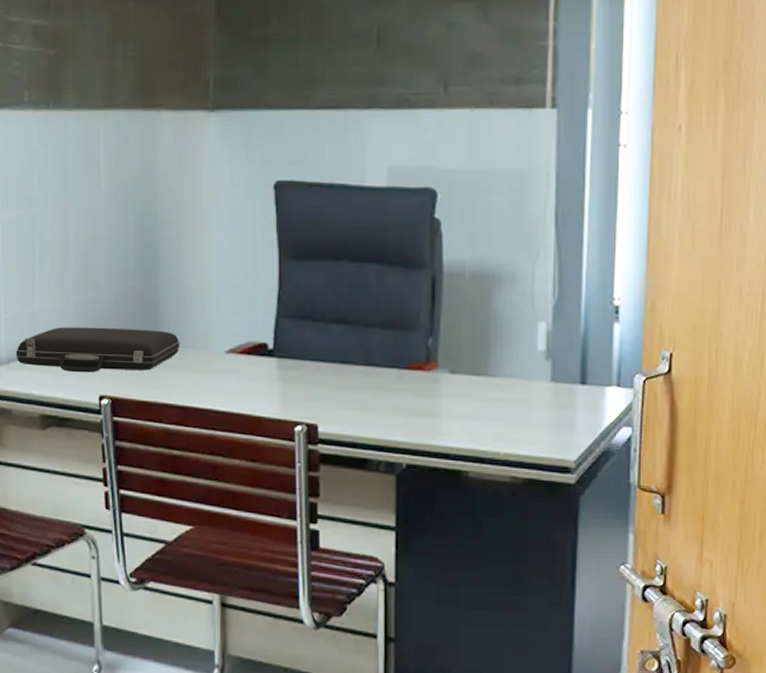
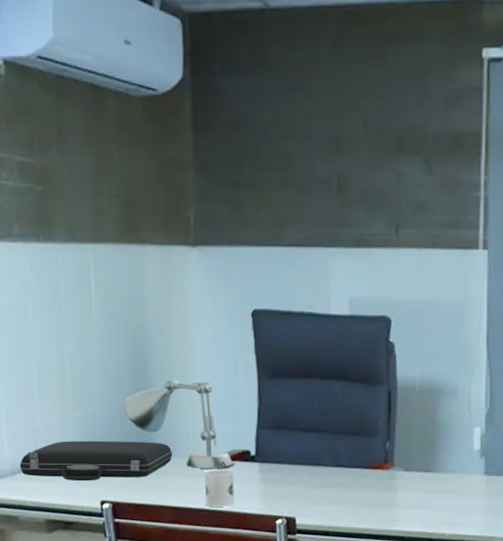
desk lamp: none [129,260,250,363] -> present [124,379,235,469]
mug: none [214,364,247,409] -> present [204,469,235,508]

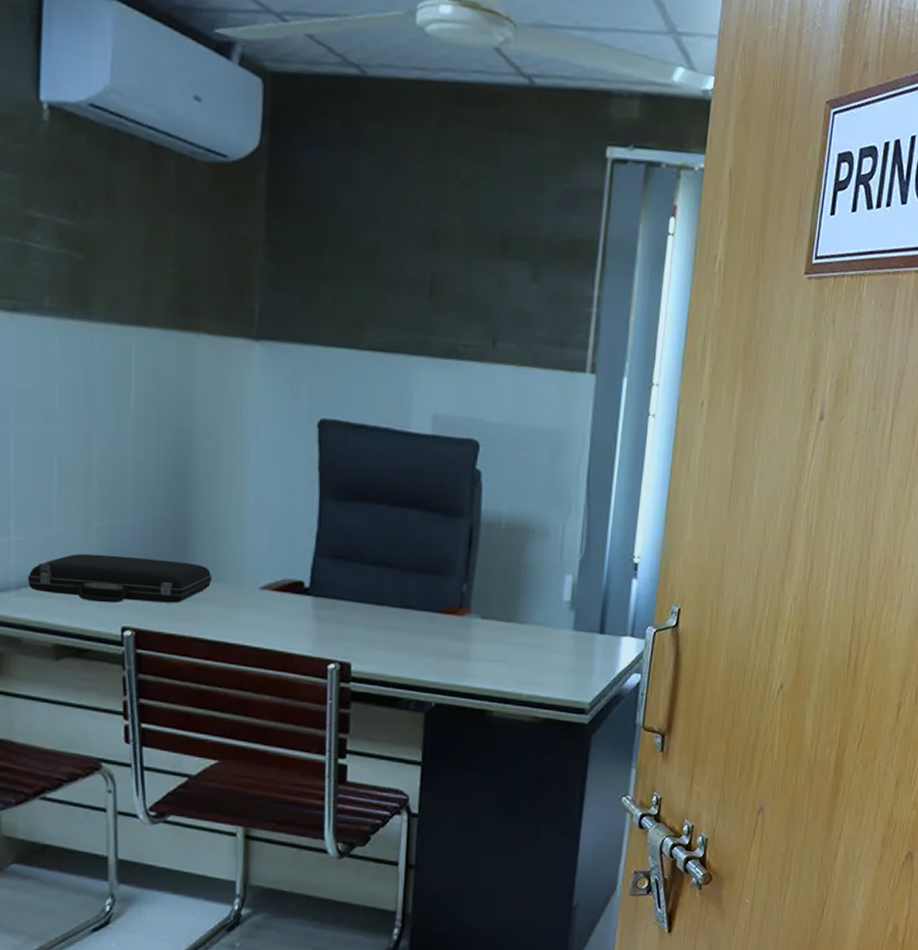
desk lamp: present [124,379,235,469] -> none [159,492,285,600]
mug: present [204,469,235,508] -> none [247,600,282,646]

